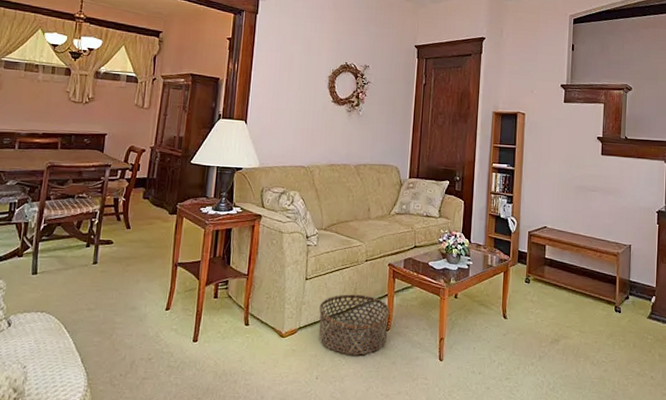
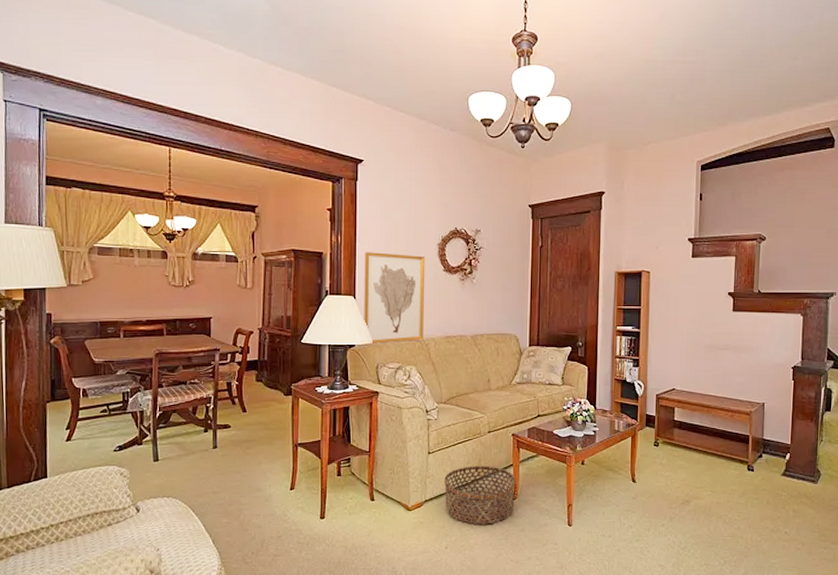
wall art: none [253,80,316,169] -> present [364,252,425,345]

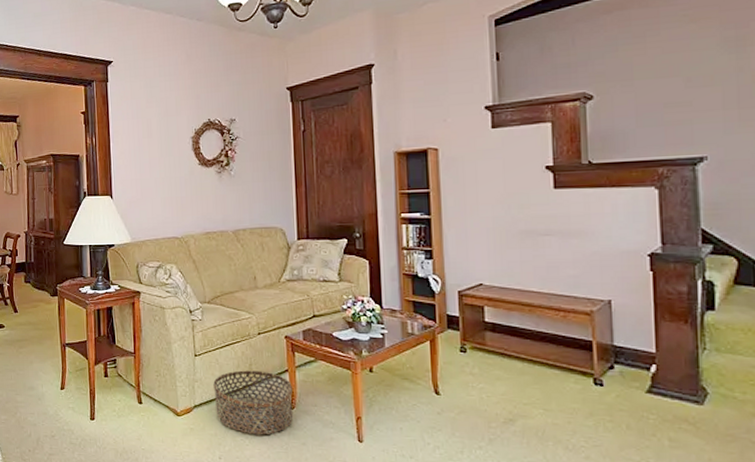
wall art: present [364,252,425,345] -> none [118,150,183,244]

